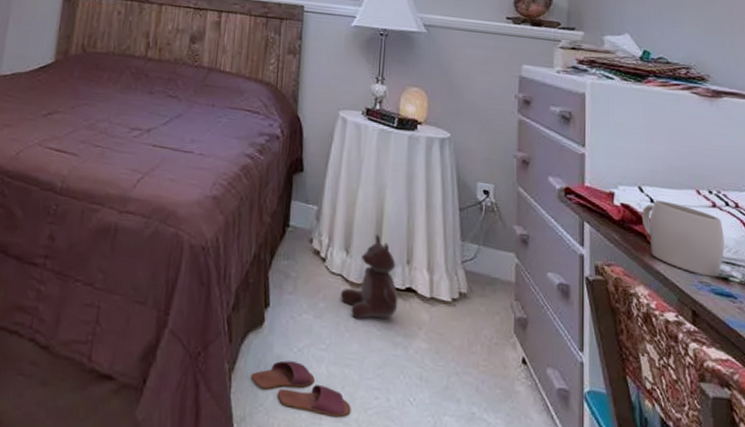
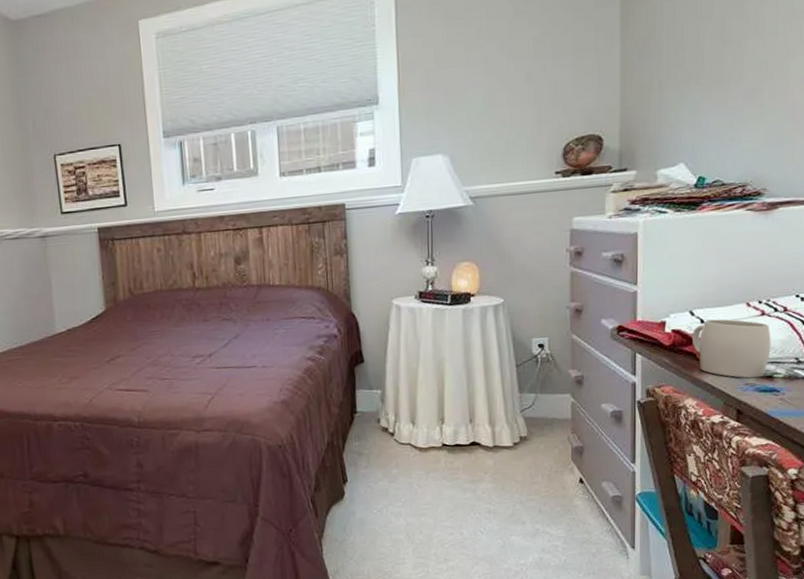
slippers: present [251,360,351,417] -> none [338,520,430,556]
teddy bear: present [340,234,398,319] -> none [410,403,464,477]

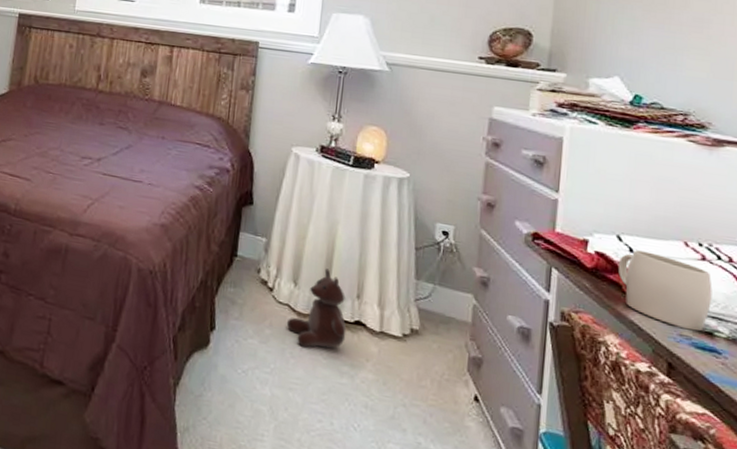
teddy bear: none [410,403,464,477] -> present [286,268,347,348]

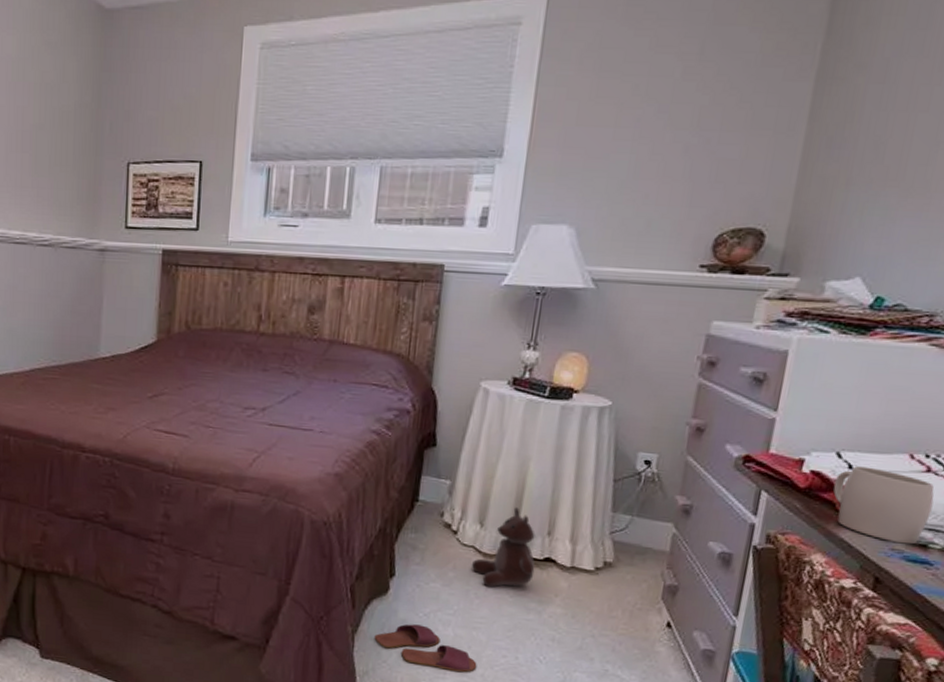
slippers: none [195,380,294,436] -> present [374,624,477,672]

